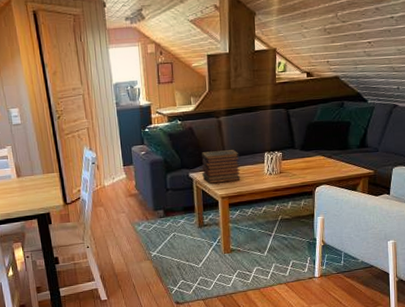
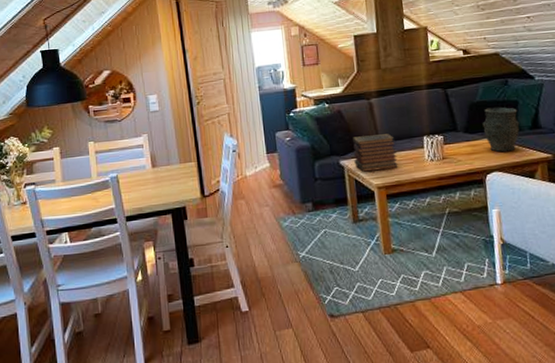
vase: none [317,127,349,168] -> present [482,107,520,152]

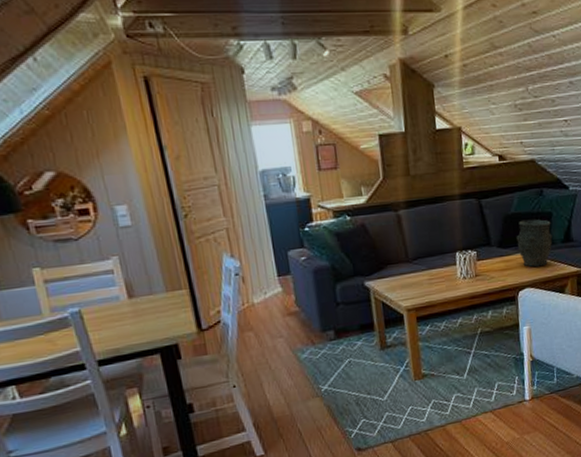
book stack: present [353,134,398,172] -> none [379,250,429,294]

